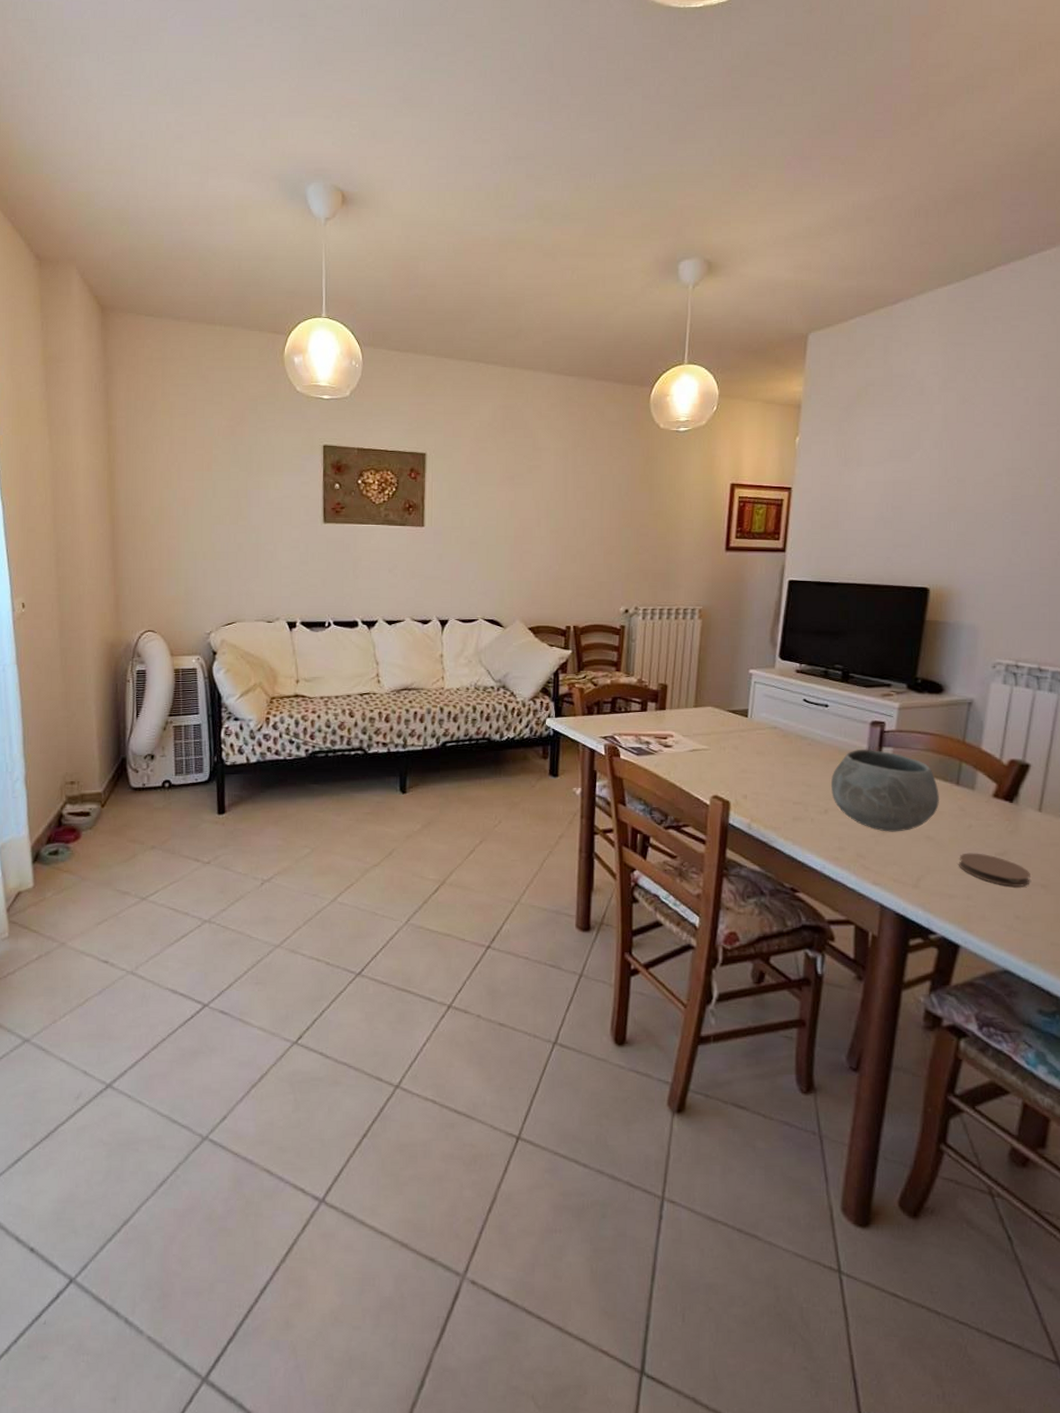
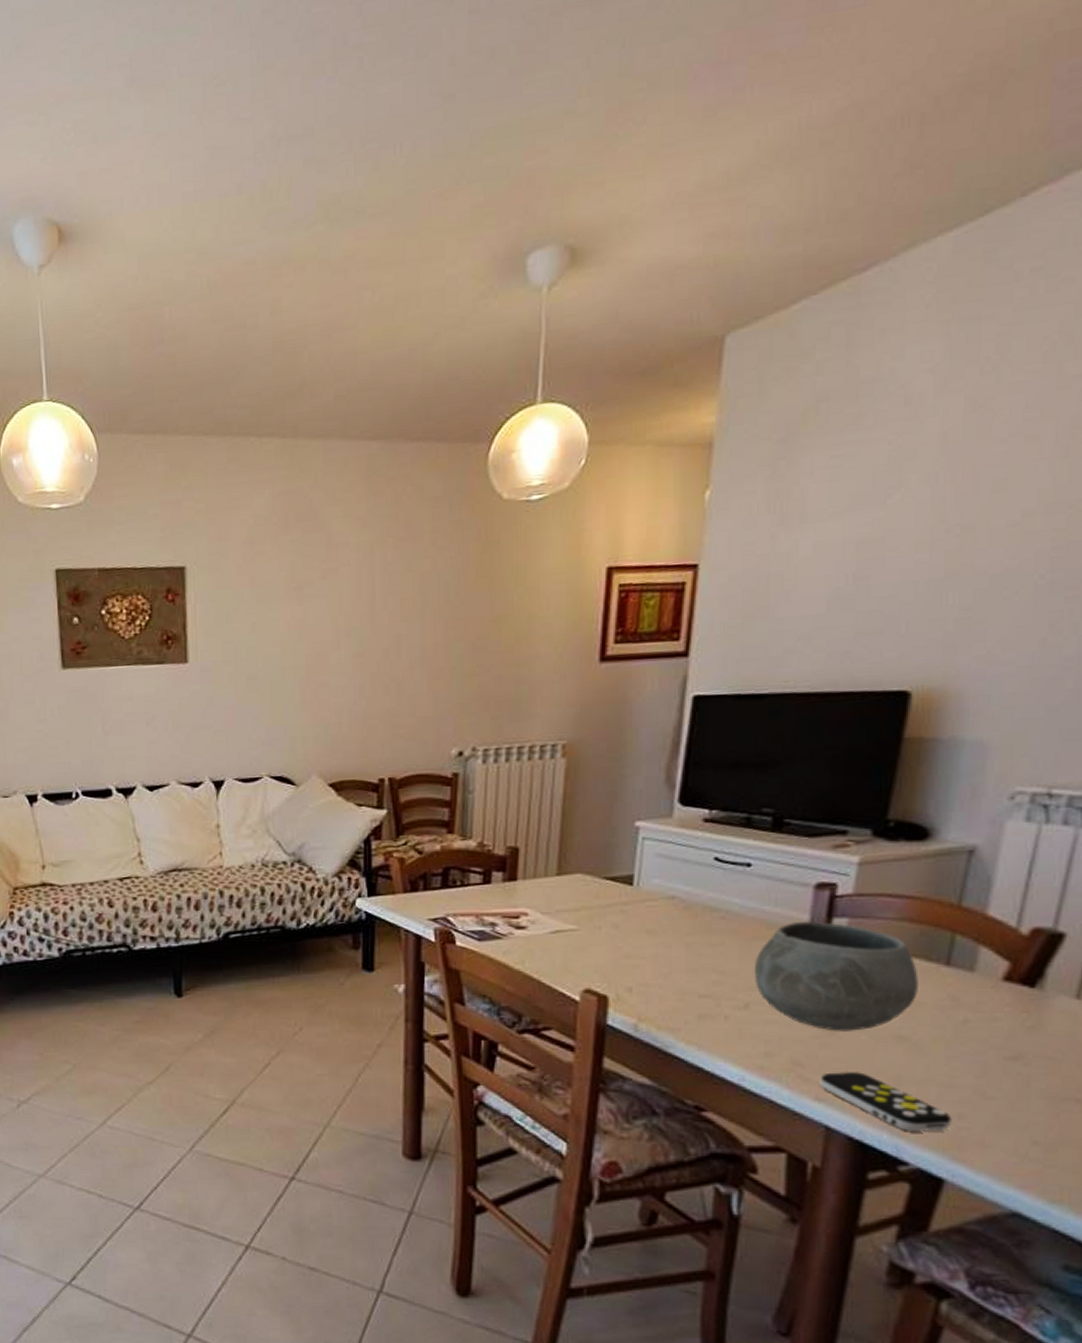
remote control: none [876,862,964,909] -> present [820,1071,952,1133]
coaster: present [959,853,1030,888] -> none [946,1057,1059,1103]

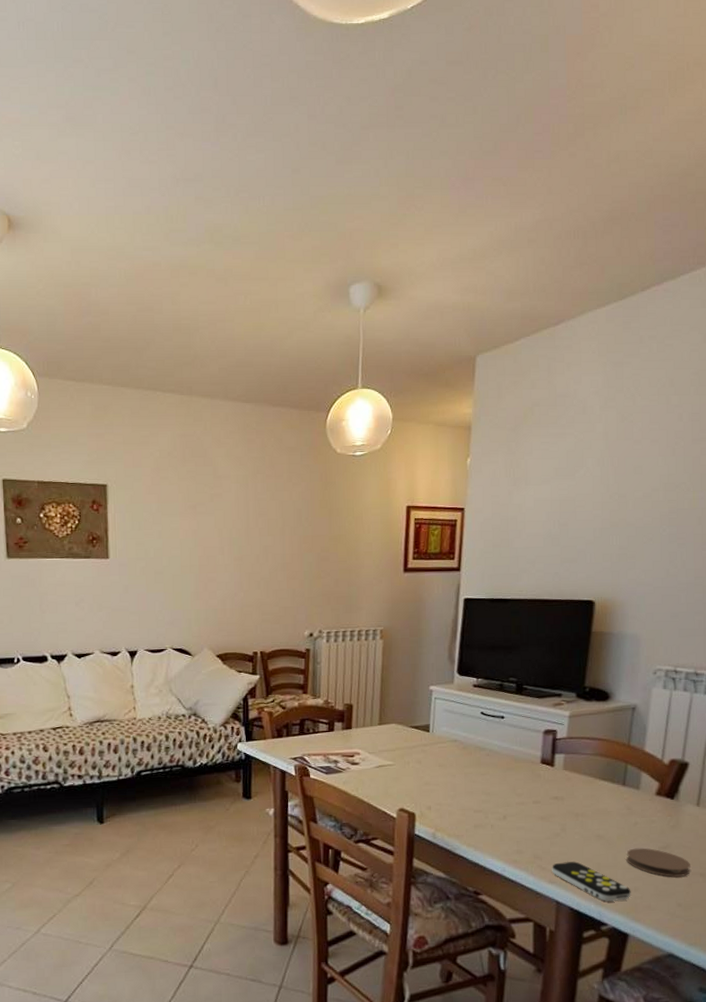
bowl: present [753,921,920,1031] -> none [508,756,609,834]
coaster: none [946,1057,1059,1103] -> present [626,848,690,878]

